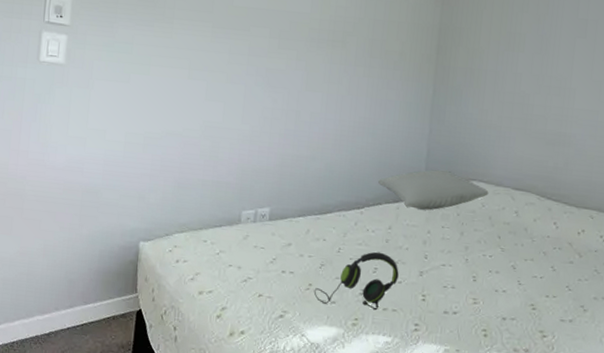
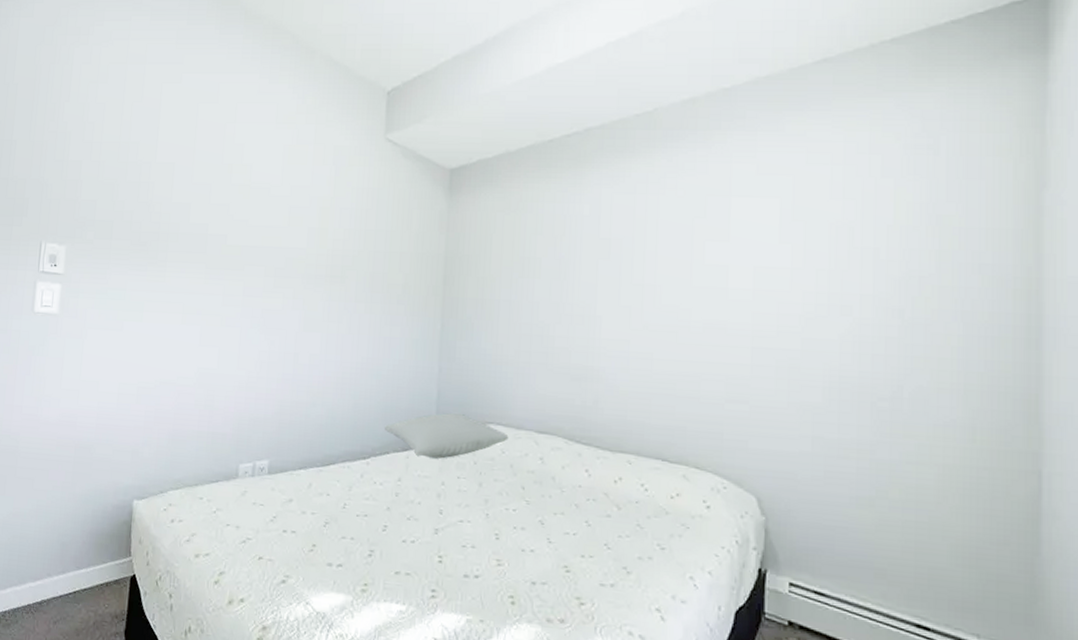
headphones: present [313,251,399,311] -> none [318,507,411,575]

